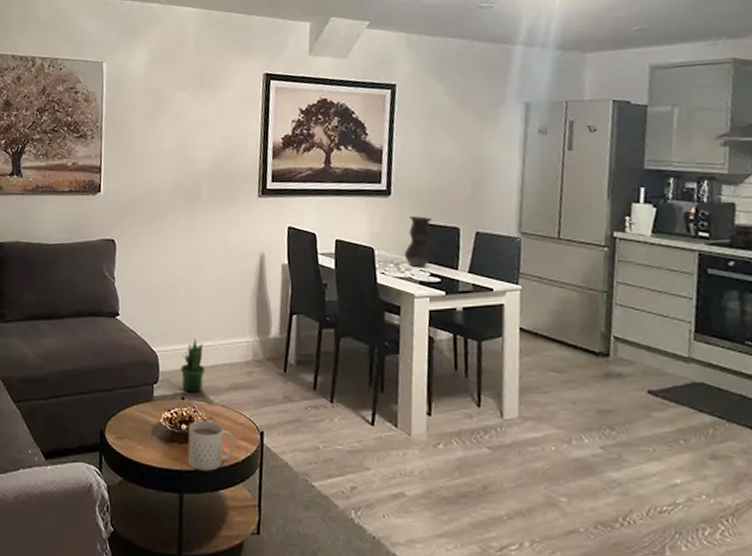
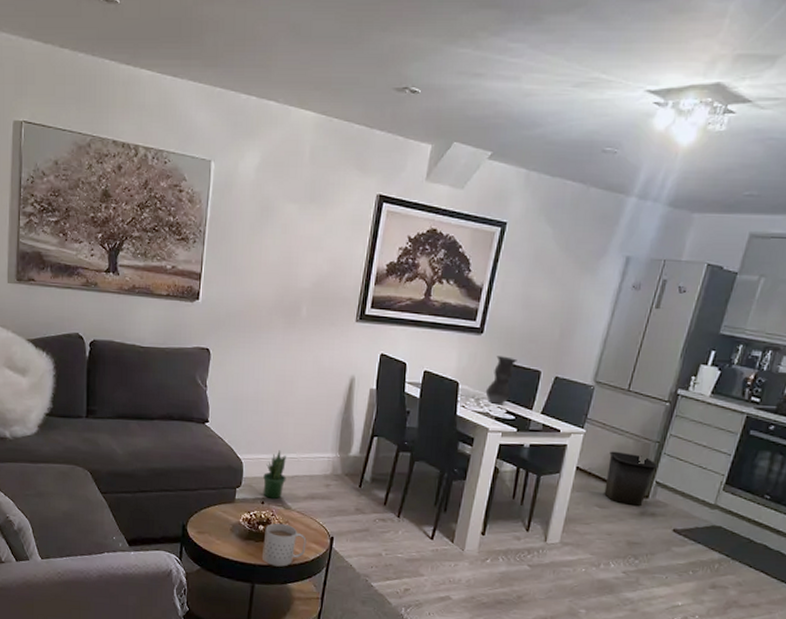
waste bin: none [553,306,612,368] -> present [604,451,659,507]

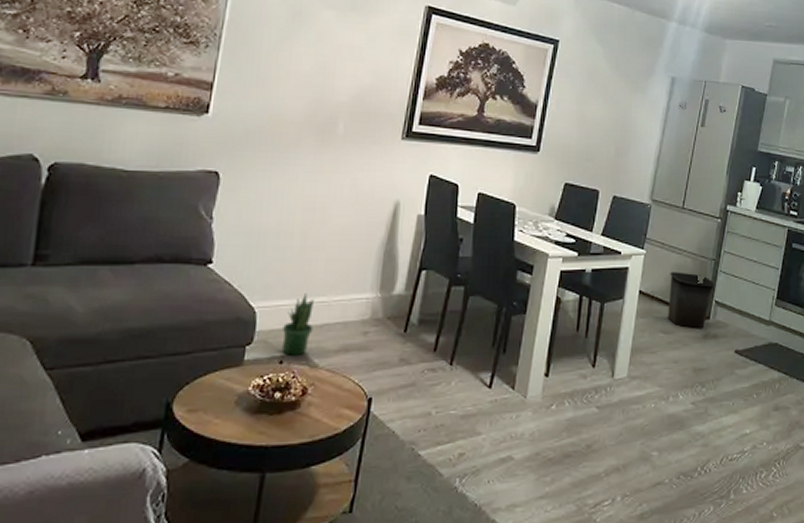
mug: present [261,523,307,567] -> none [276,386,338,445]
vase: present [485,356,517,405] -> none [544,175,575,228]

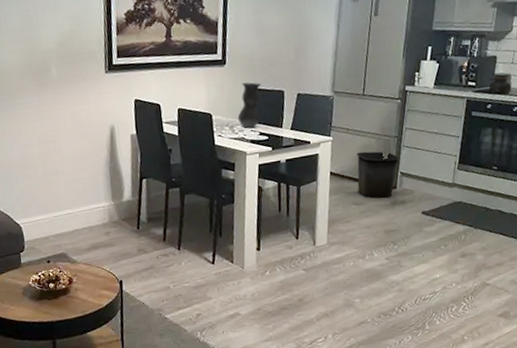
planter: present [281,293,314,355] -> none [44,208,67,256]
vase: none [544,175,575,228] -> present [237,82,261,129]

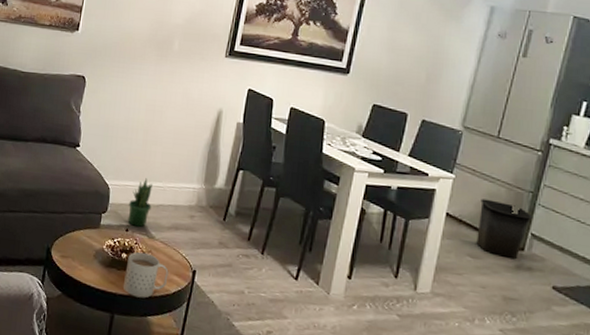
planter: none [44,208,67,256] -> present [127,178,152,227]
mug: none [55,277,98,320] -> present [122,252,169,299]
vase: present [237,82,261,129] -> none [351,96,383,146]

